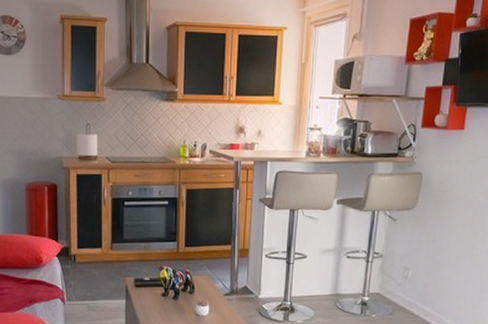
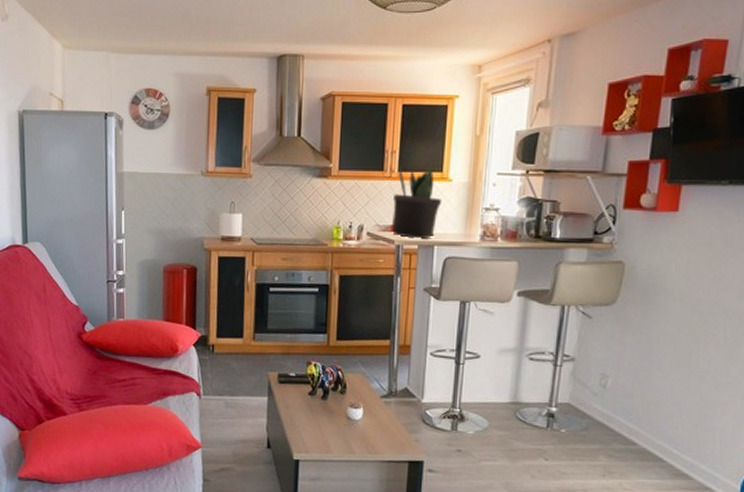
planter: none [230,86,274,156] -> present [390,161,443,239]

